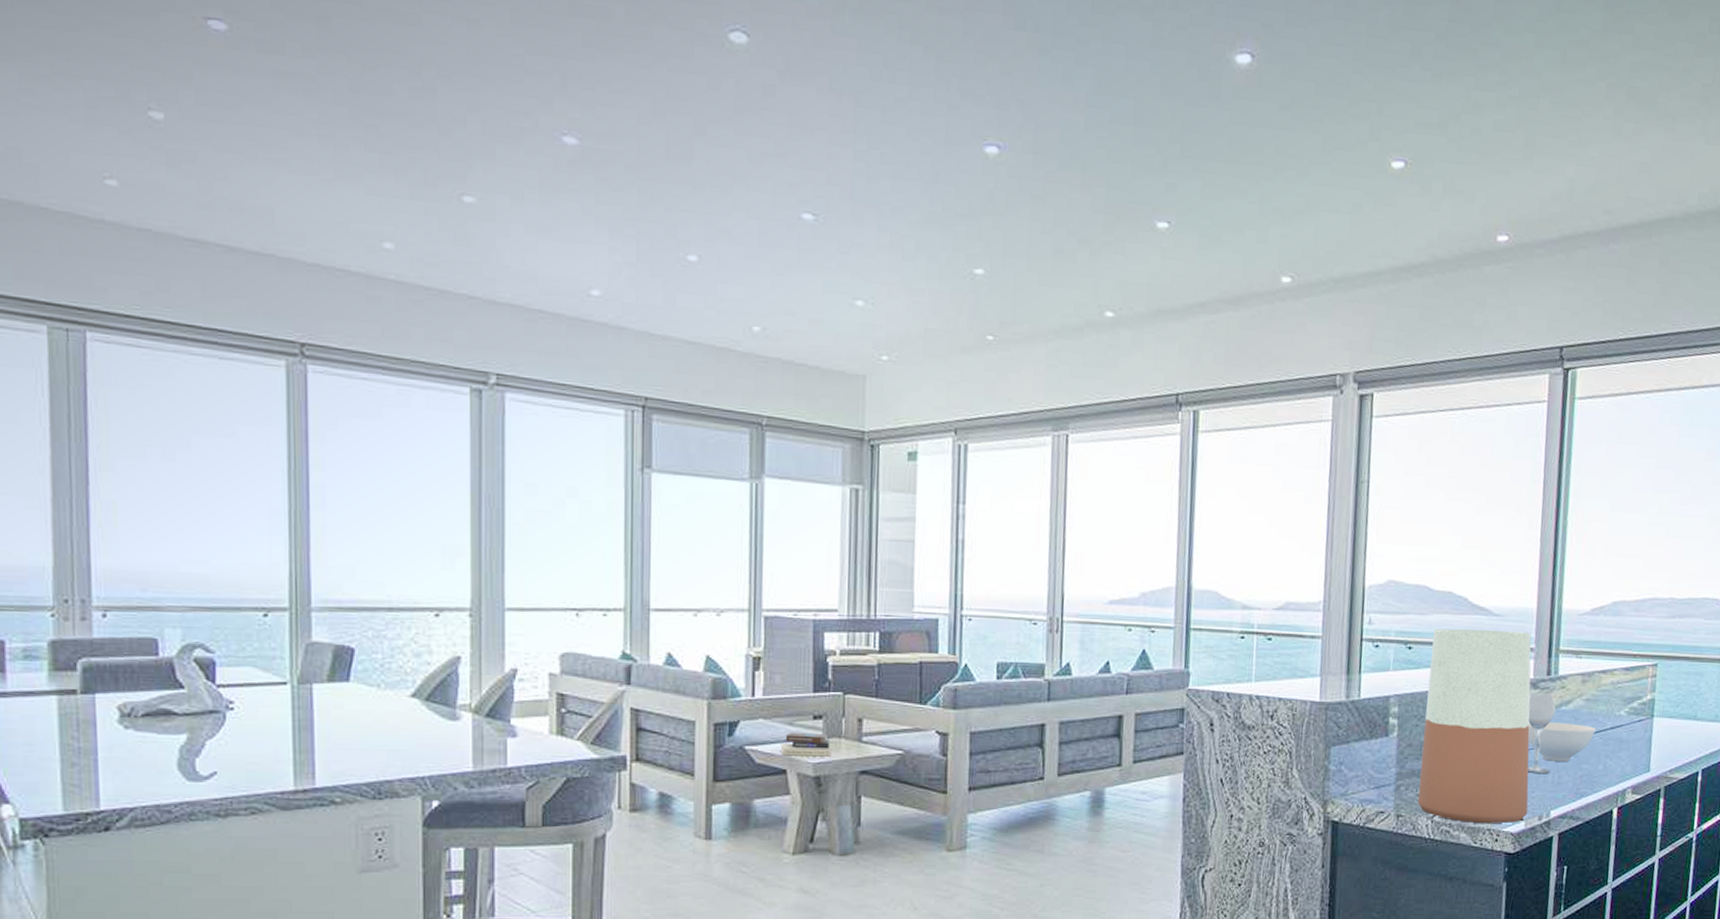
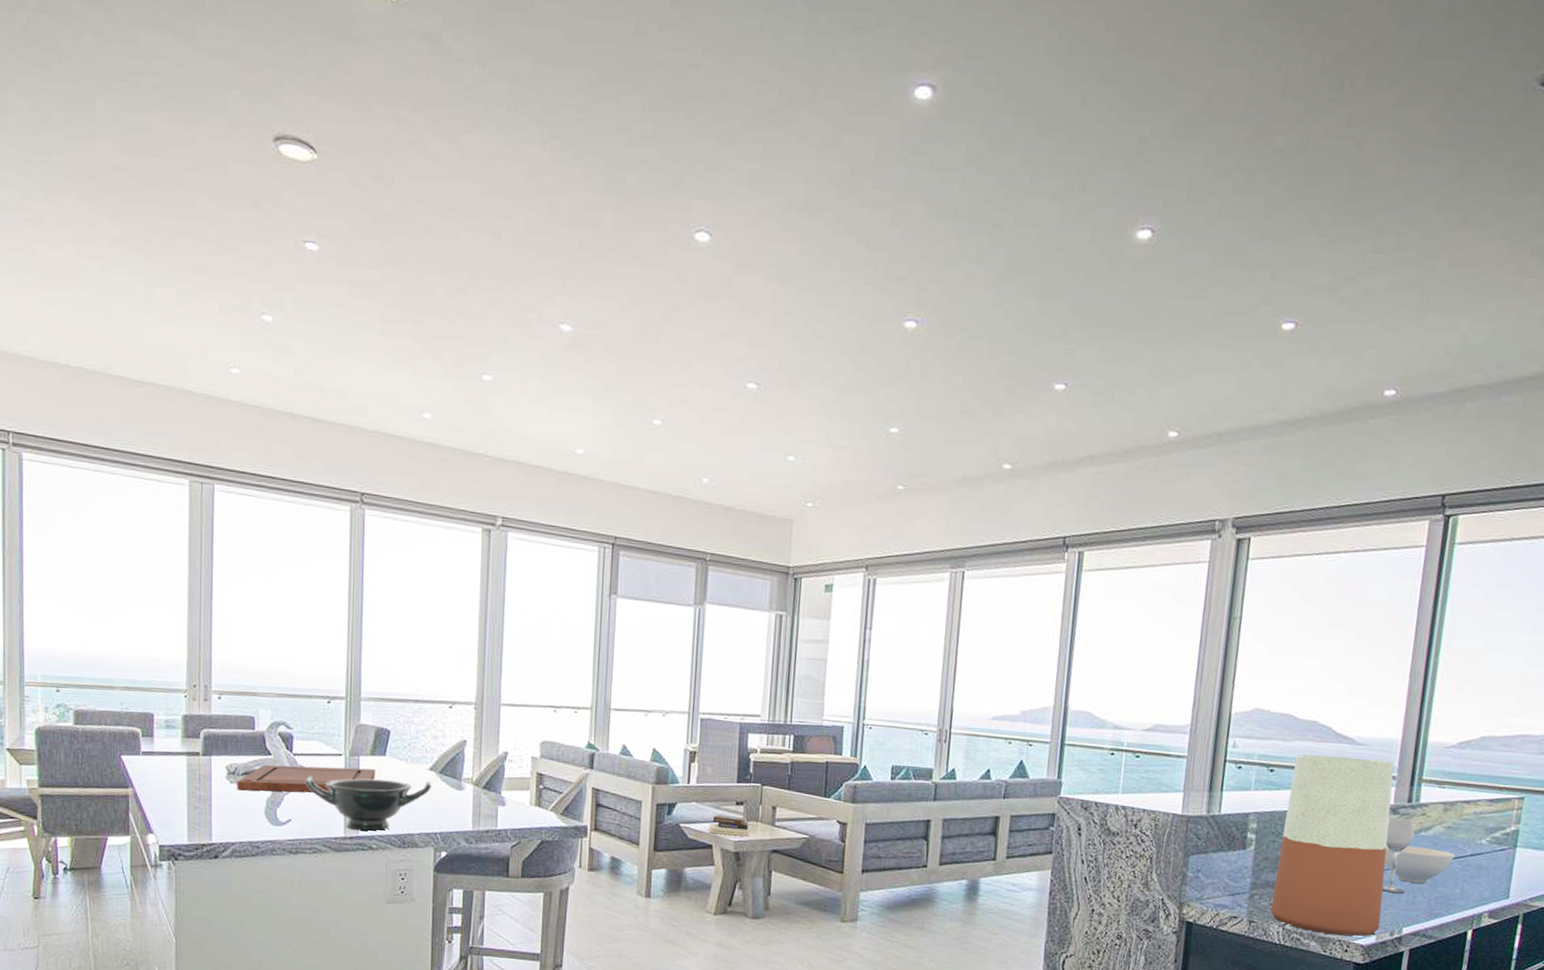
cutting board: none [134,699,336,738] -> present [237,764,375,793]
bowl: none [233,710,415,780] -> present [304,776,431,831]

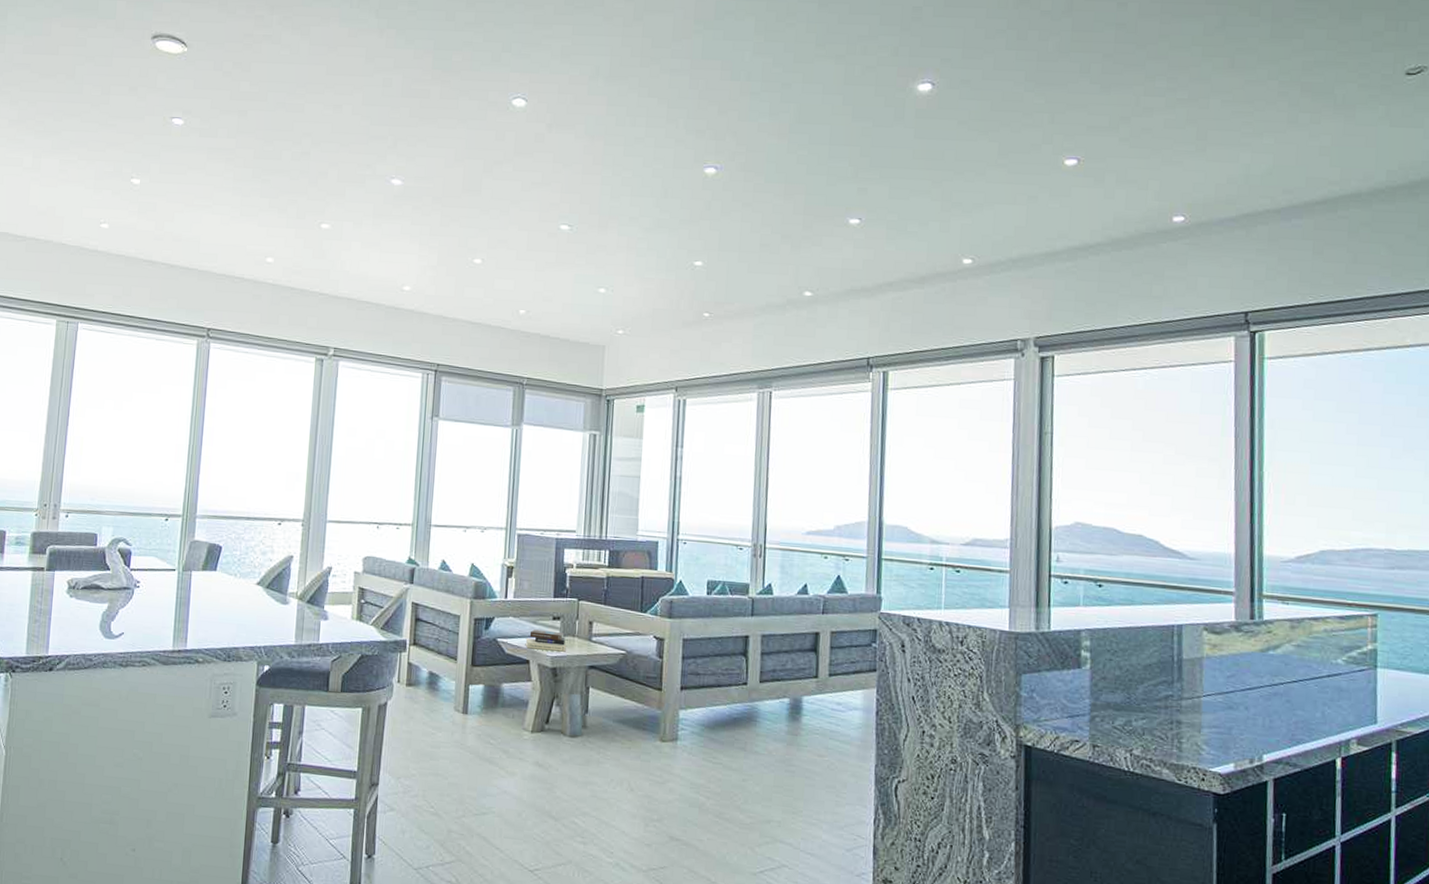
cutting board: present [237,764,375,793] -> none [75,579,206,607]
bowl: present [304,776,431,831] -> none [138,591,258,645]
vase: present [1270,754,1395,937] -> none [1114,568,1237,764]
wineglass: present [1381,818,1415,893] -> none [1231,635,1263,717]
bowl: present [1384,845,1455,884] -> none [1232,665,1310,706]

